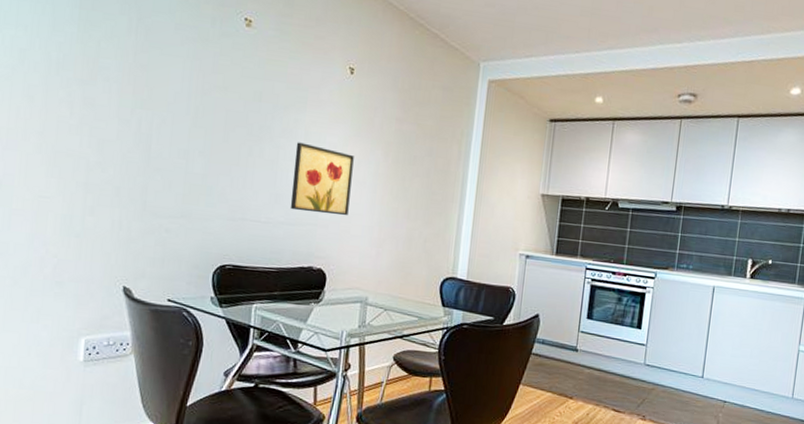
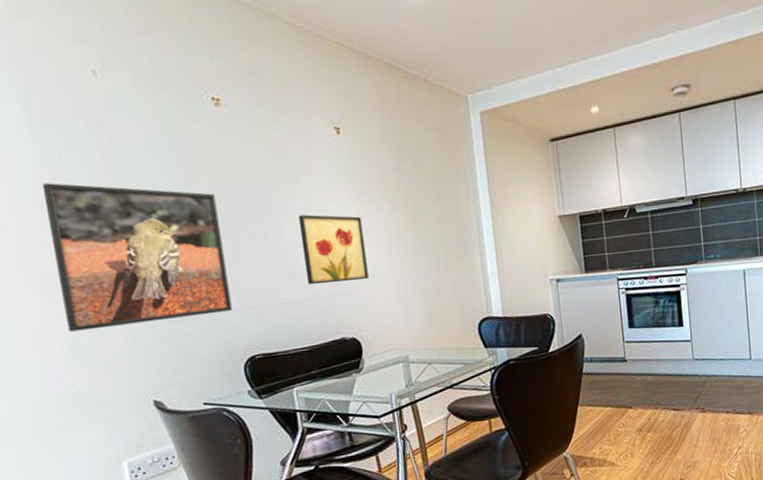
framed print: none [65,65,226,218] -> present [41,183,232,332]

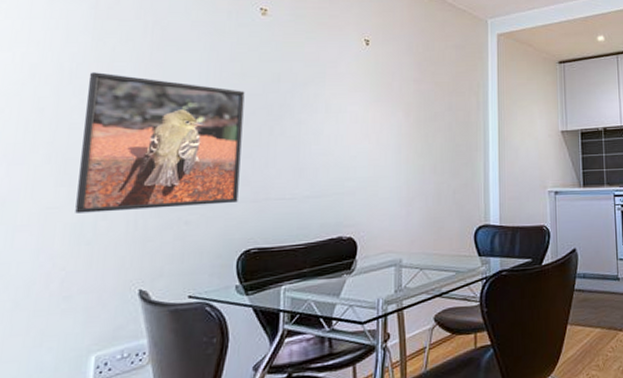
wall art: present [298,214,369,286] -> none [314,115,376,182]

